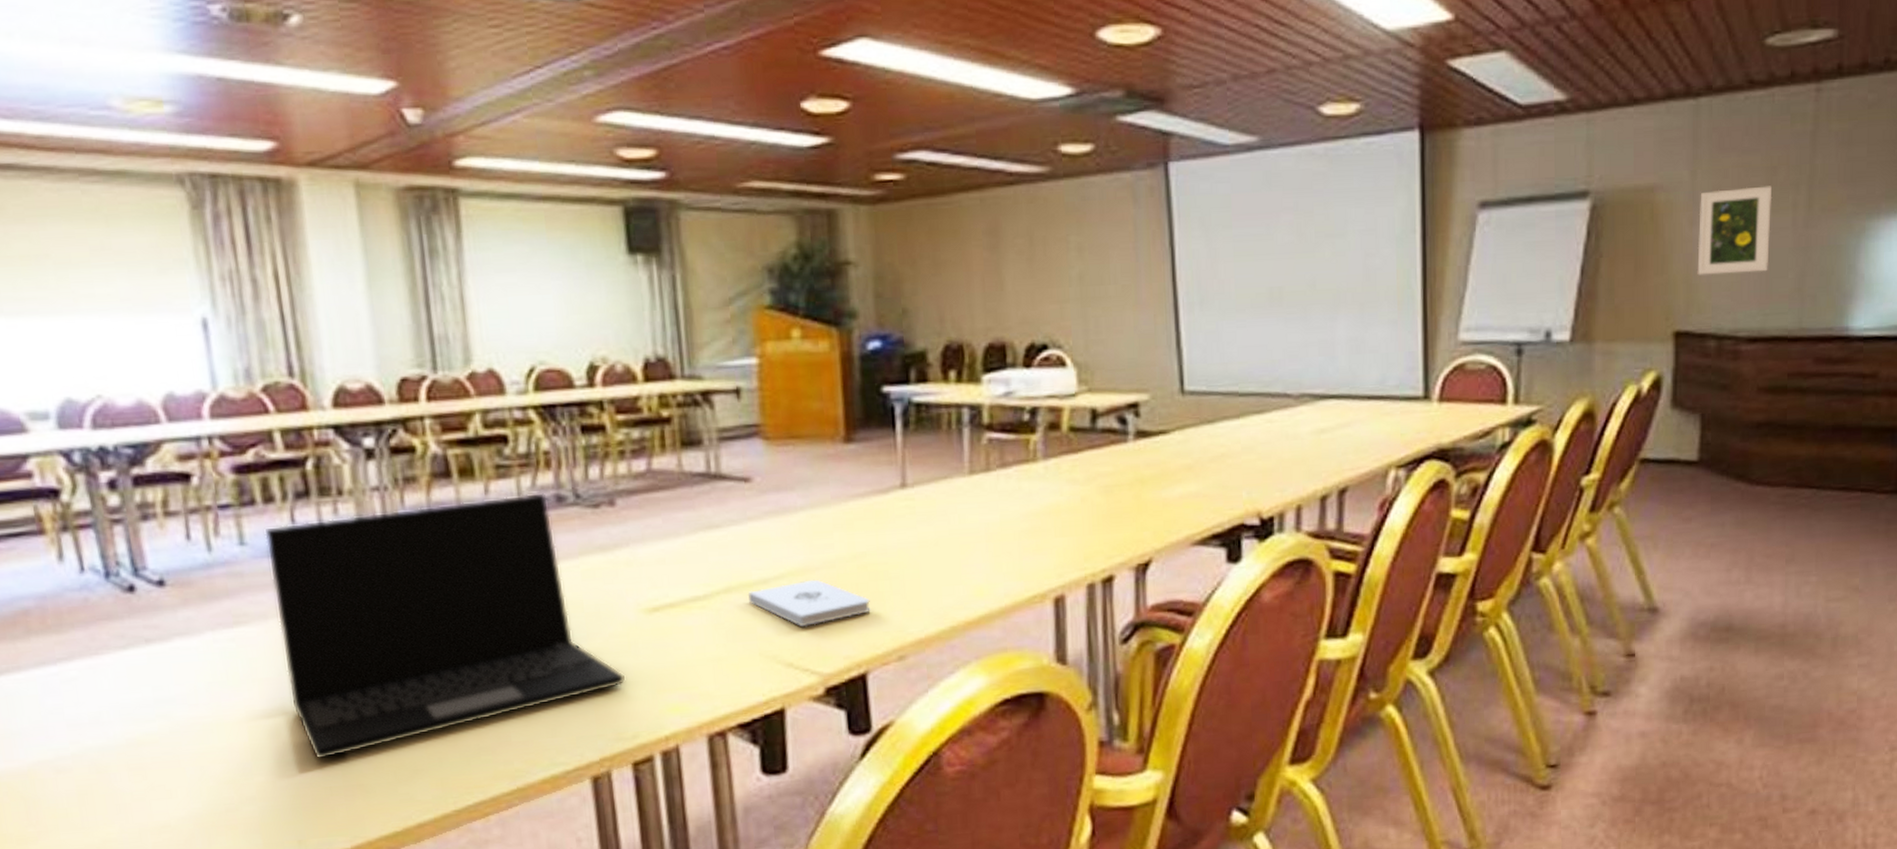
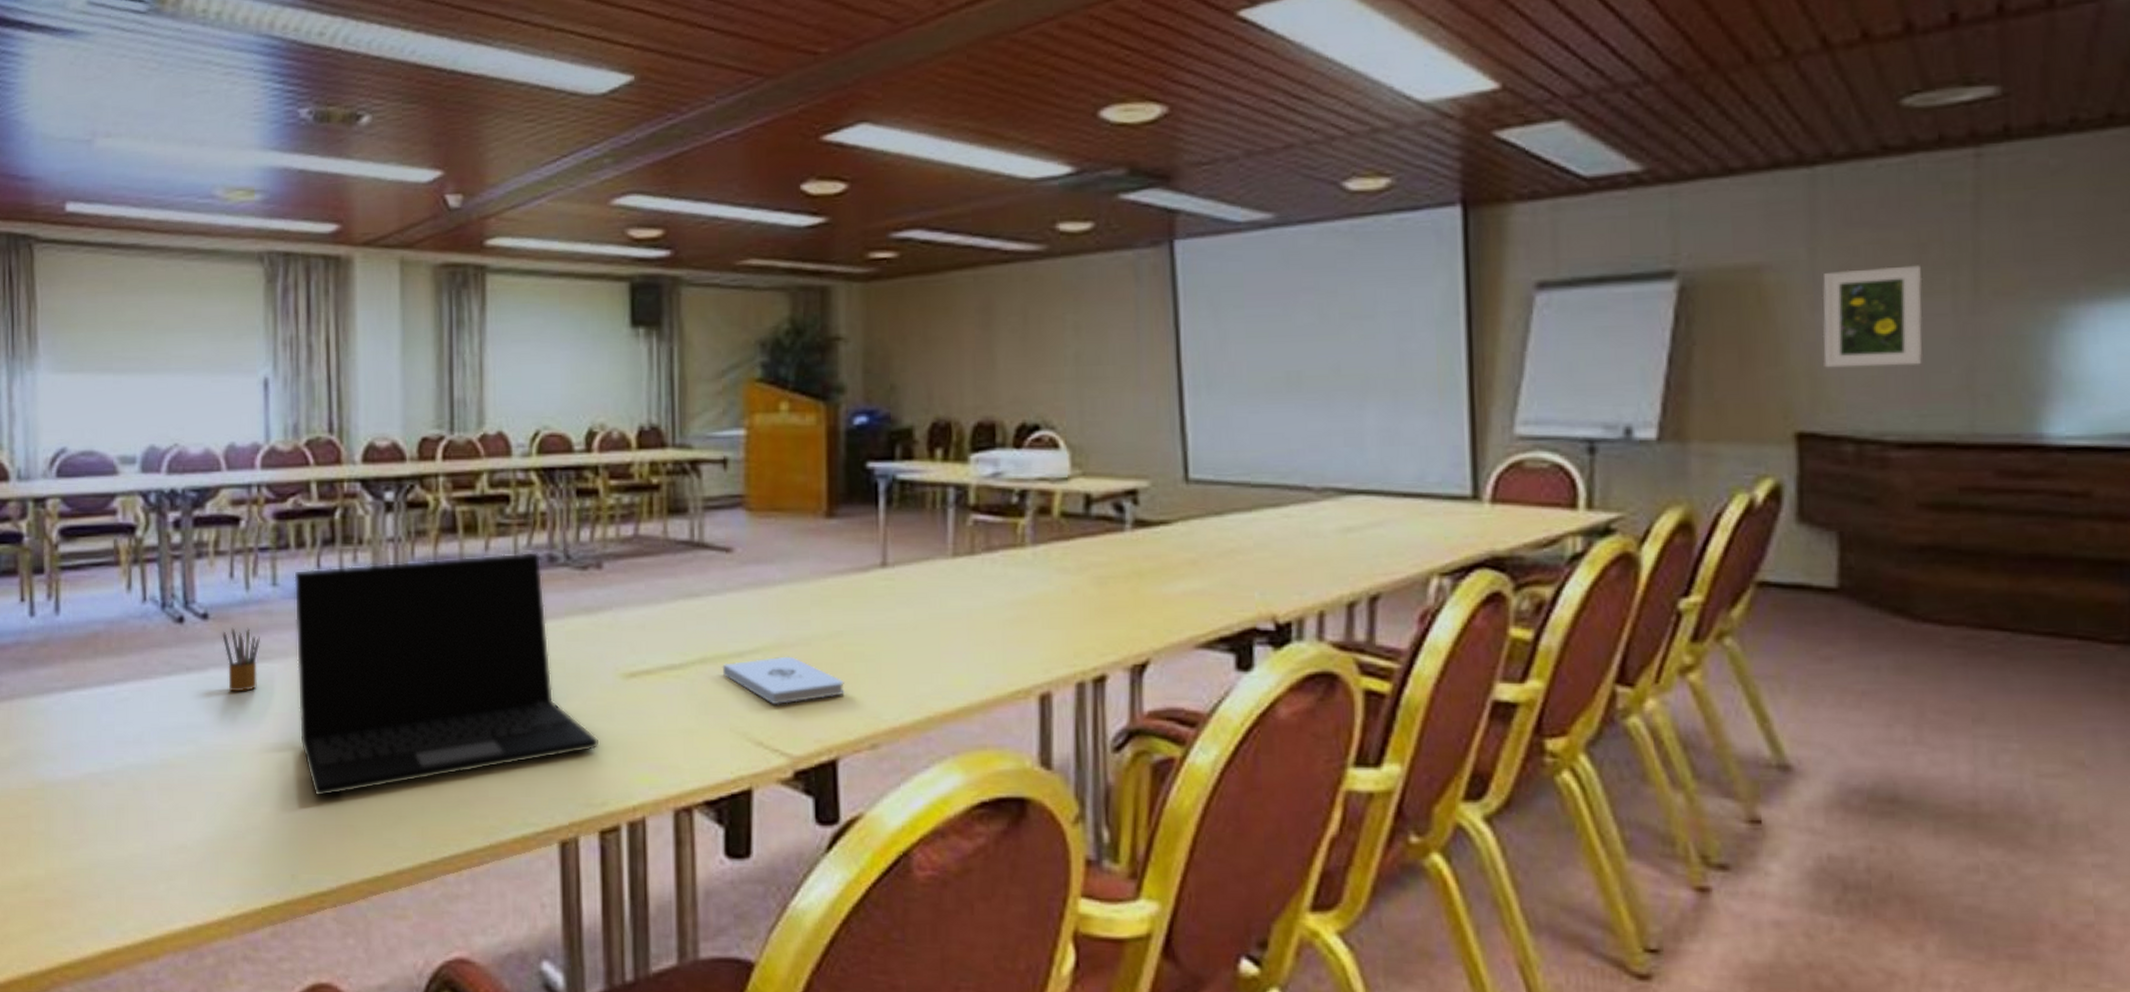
pencil box: none [184,591,234,661] -> present [222,627,260,692]

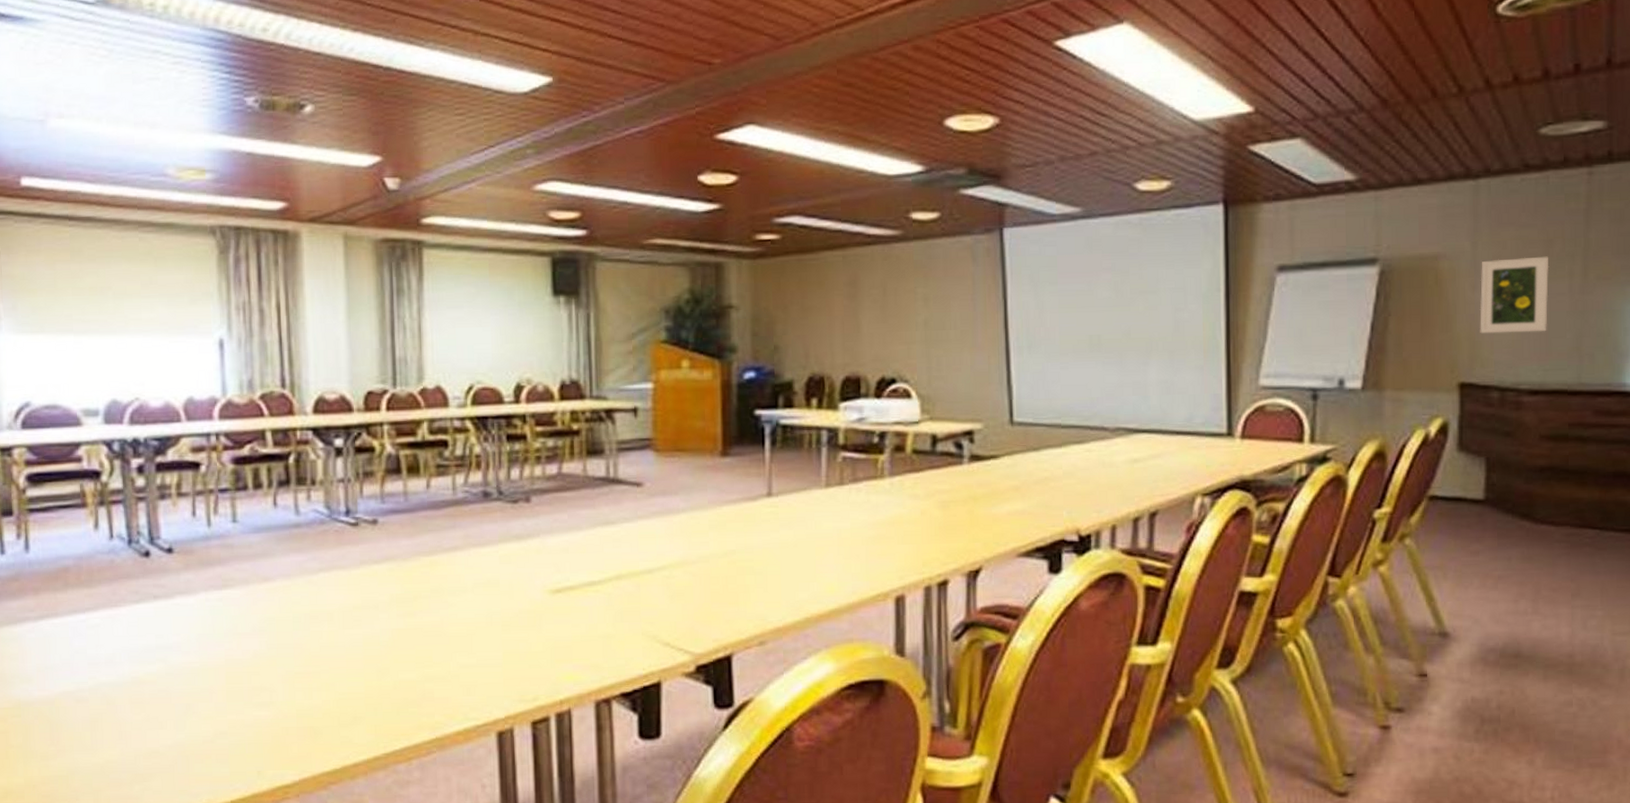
pencil box: present [222,627,260,692] -> none [187,559,223,616]
laptop: present [294,551,600,797] -> none [253,488,531,704]
notepad: present [722,656,844,705] -> none [634,571,737,612]

